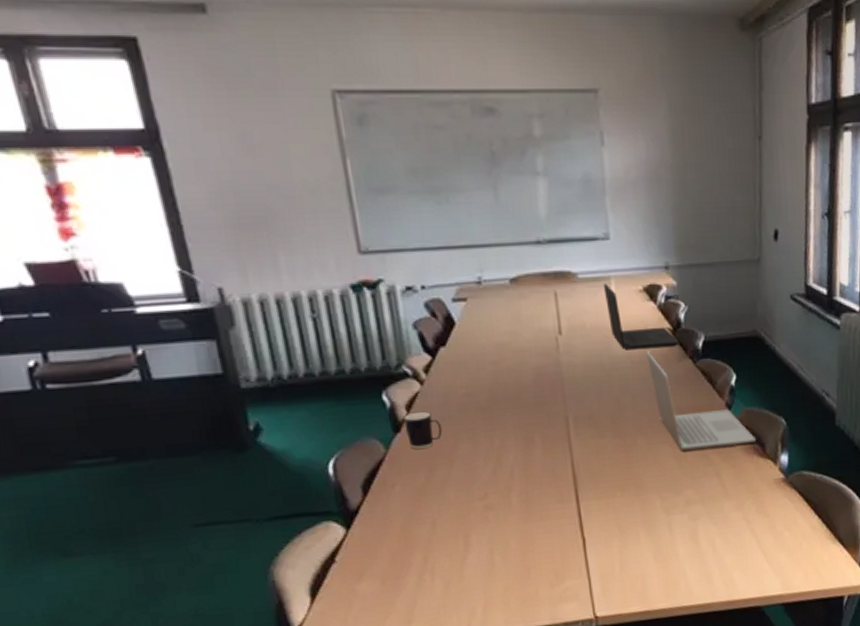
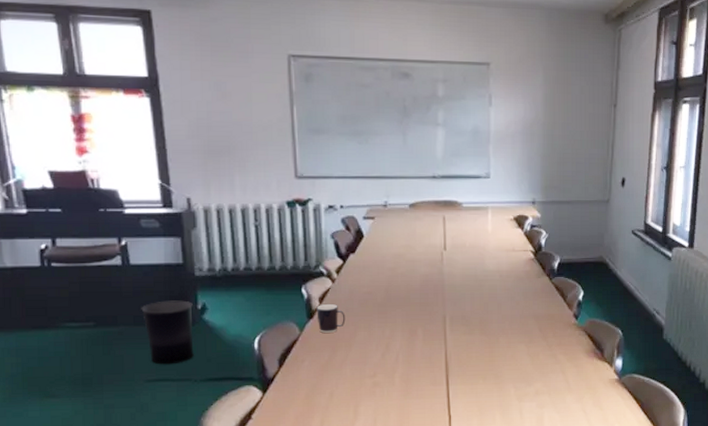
waste bin: none [174,421,252,503] -> present [141,300,194,364]
laptop: present [603,283,679,351] -> none [482,212,539,266]
laptop: present [647,352,757,451] -> none [513,268,597,350]

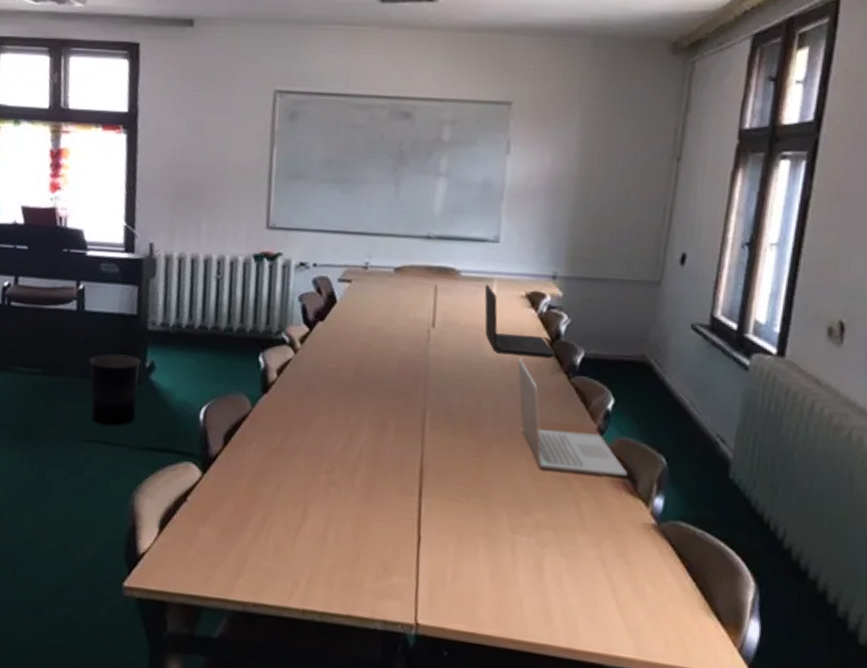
mug: present [316,303,346,333] -> none [272,377,305,413]
laptop: none [482,212,539,266] -> present [484,284,556,357]
laptop: none [513,268,597,350] -> present [518,359,628,478]

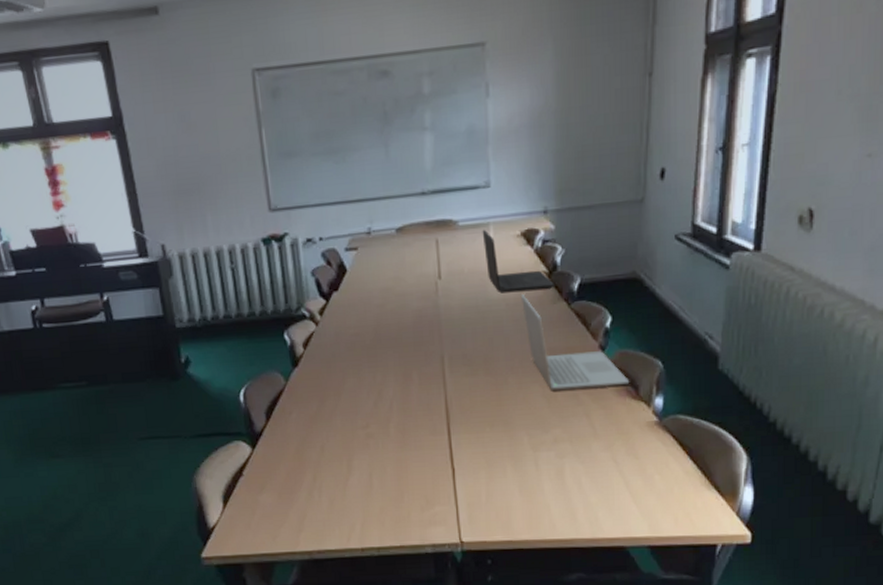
waste bin: present [89,354,141,426] -> none [128,354,182,421]

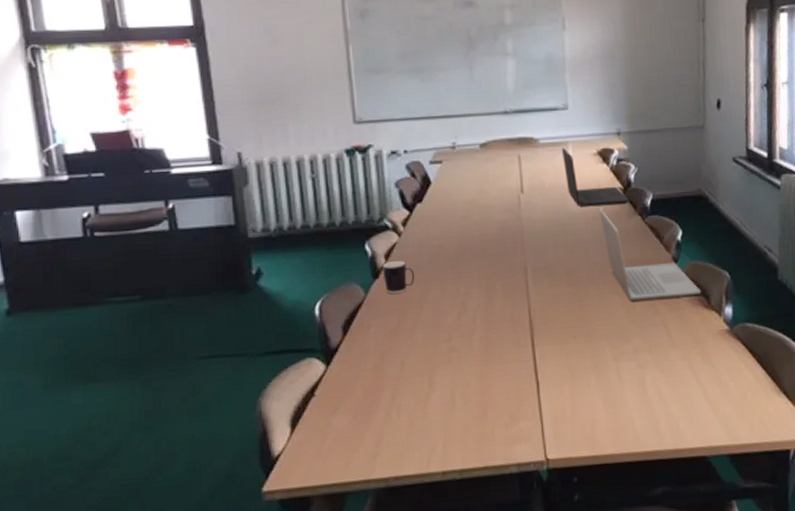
mug: none [301,349,333,382] -> present [382,260,415,294]

